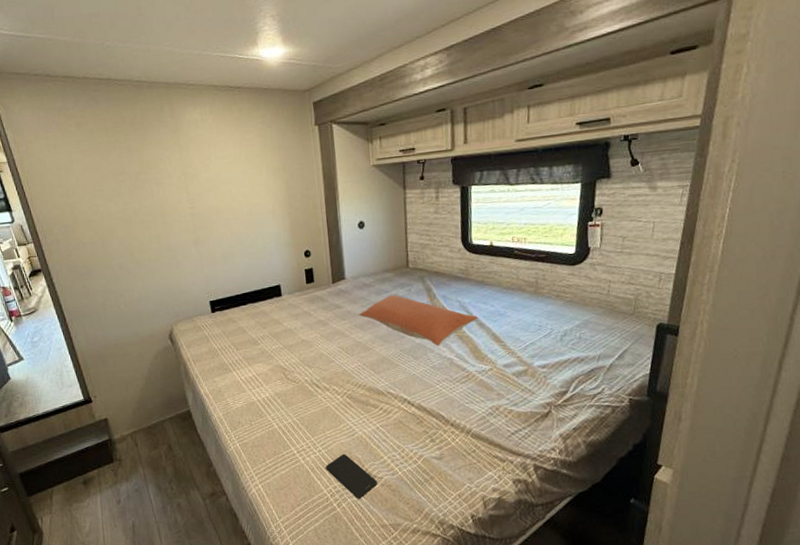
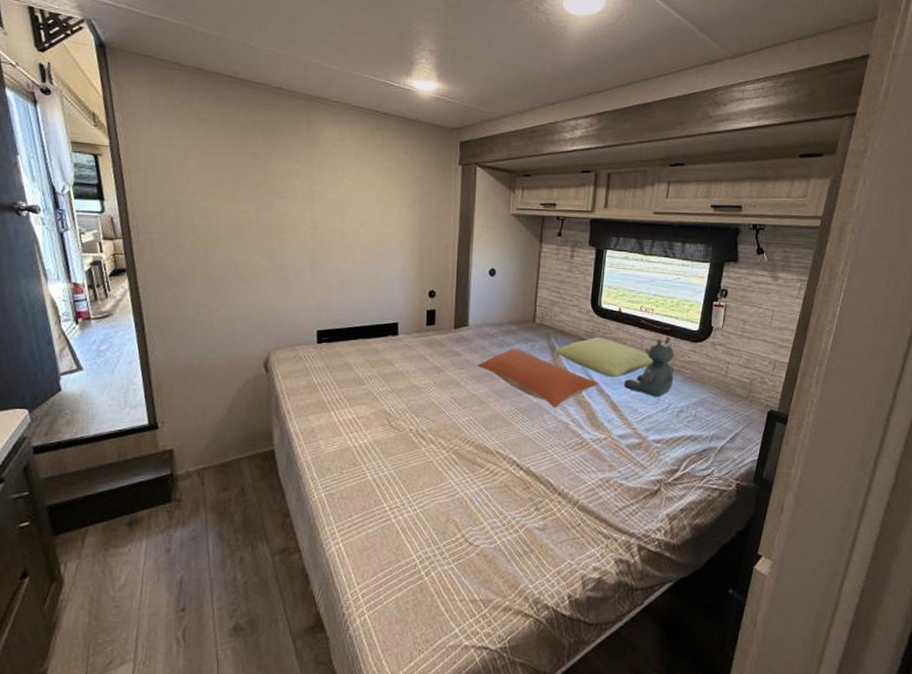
smartphone: present [326,454,378,499] -> none [418,515,474,568]
pillow: none [429,273,531,311] -> present [553,337,654,378]
stuffed animal: none [503,263,554,324] -> present [624,336,675,397]

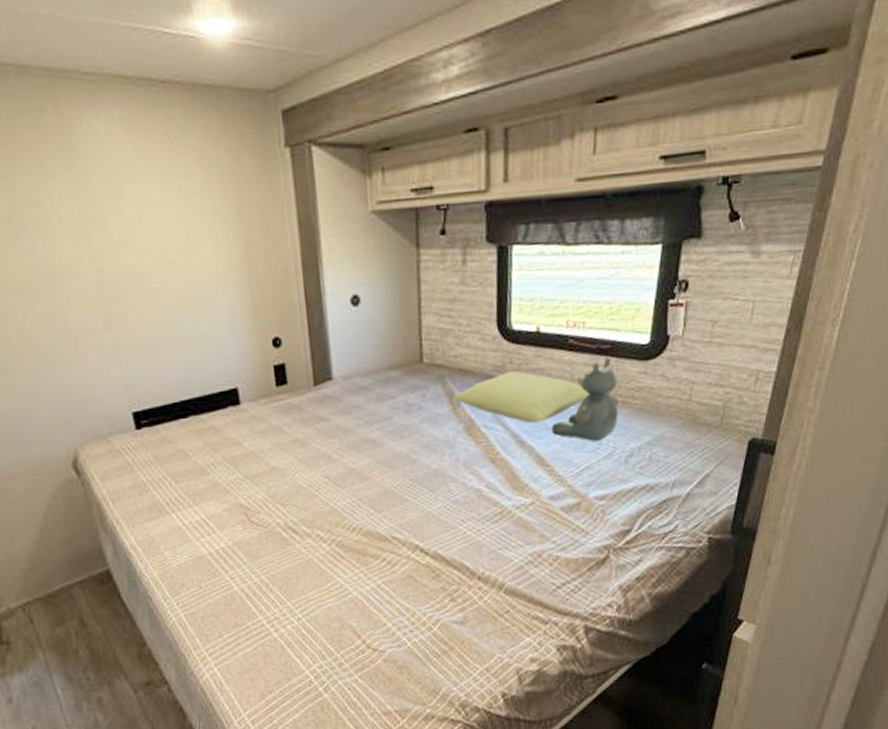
pillow: present [477,349,598,409] -> none [352,402,516,474]

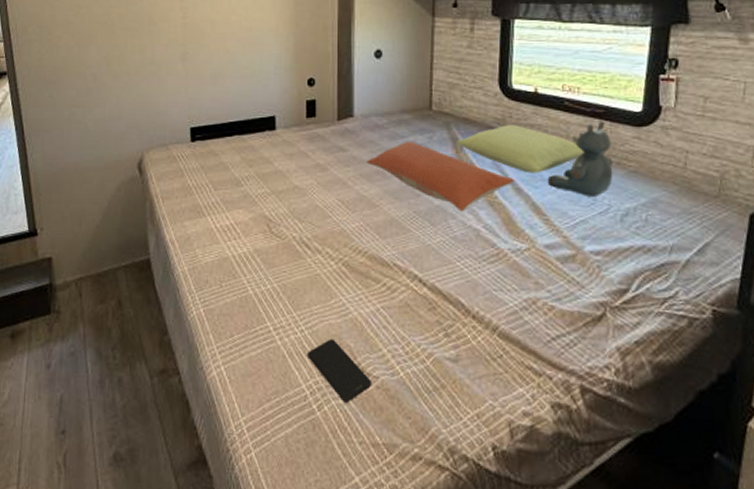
smartphone: none [307,621,379,680] -> present [307,338,373,403]
pillow: none [352,402,516,474] -> present [366,142,514,212]

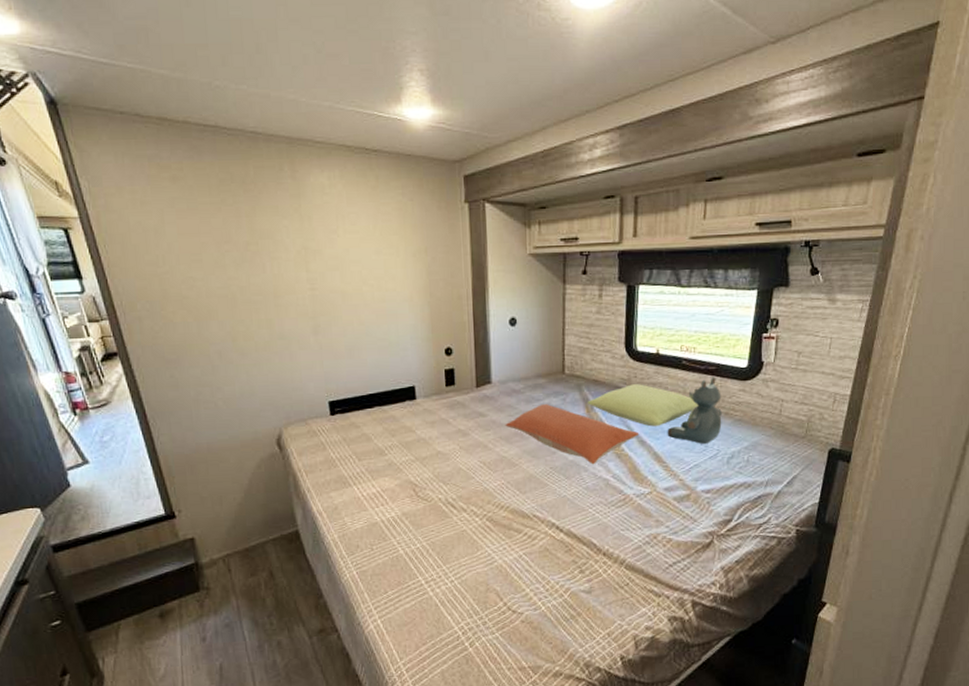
smartphone: present [307,338,373,403] -> none [458,585,518,637]

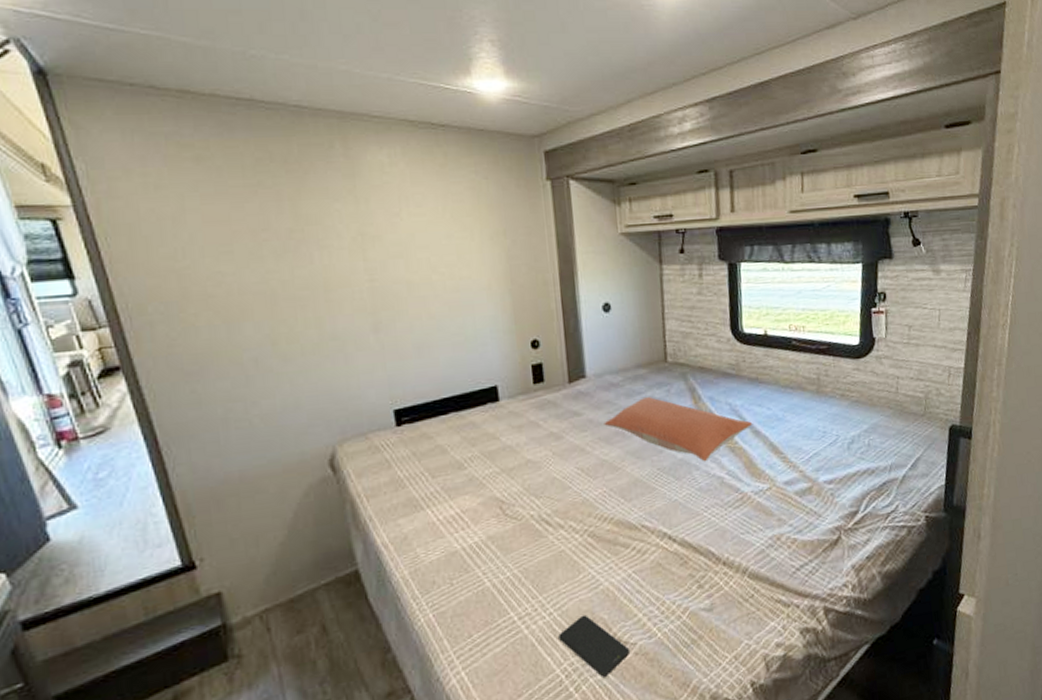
smartphone: none [458,585,518,637] -> present [559,614,631,677]
pillow: present [586,384,699,427] -> none [693,368,813,415]
stuffed animal: present [667,377,722,444] -> none [782,356,839,430]

